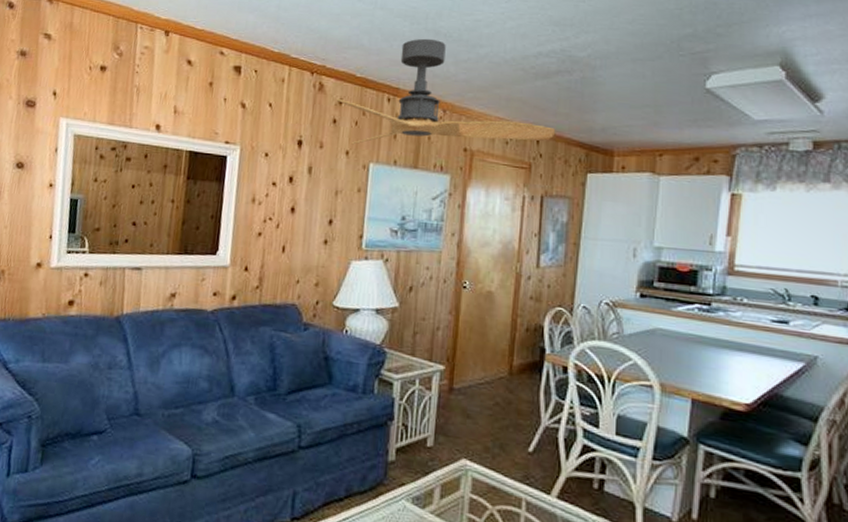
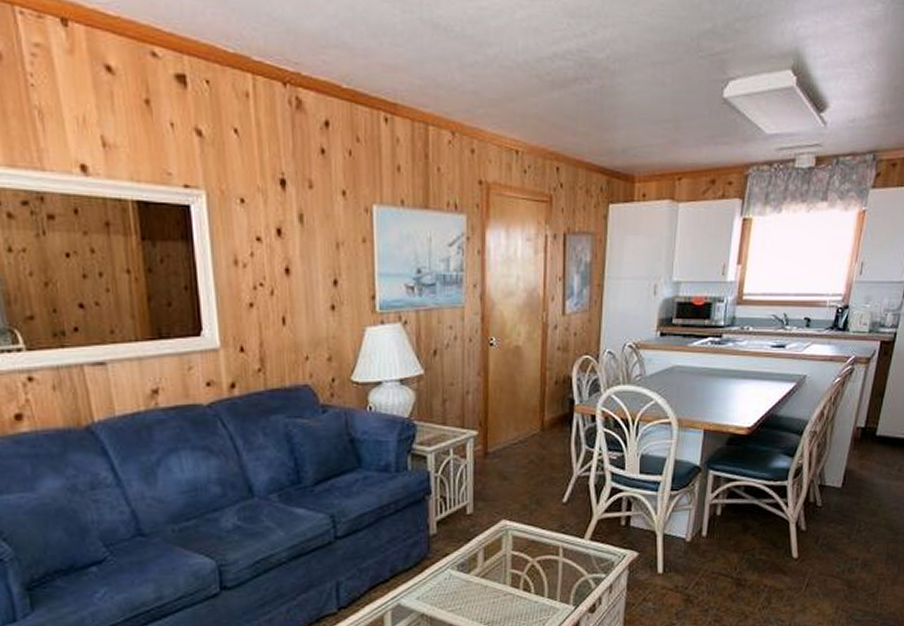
ceiling fan: present [336,38,556,145] -> none [321,33,576,182]

